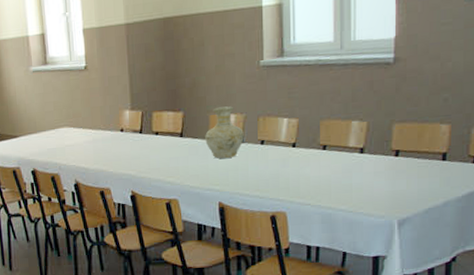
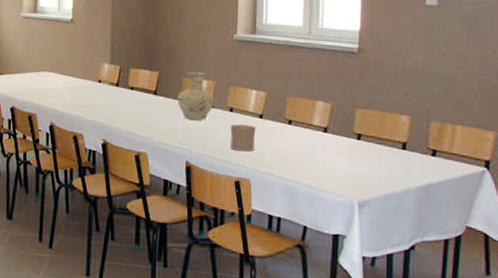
cup: none [262,156,289,185] -> present [230,124,256,152]

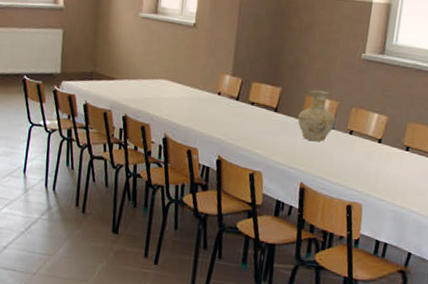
cup: present [230,124,256,152] -> none [346,147,374,176]

